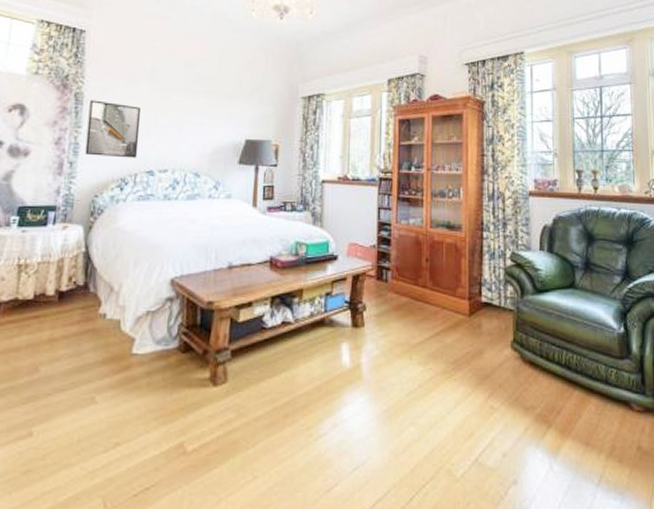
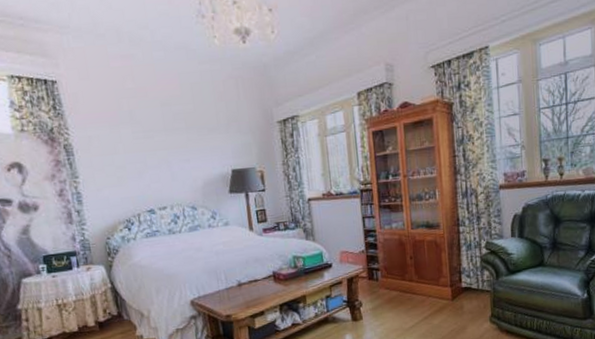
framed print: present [85,100,142,158] -> none [79,149,136,203]

